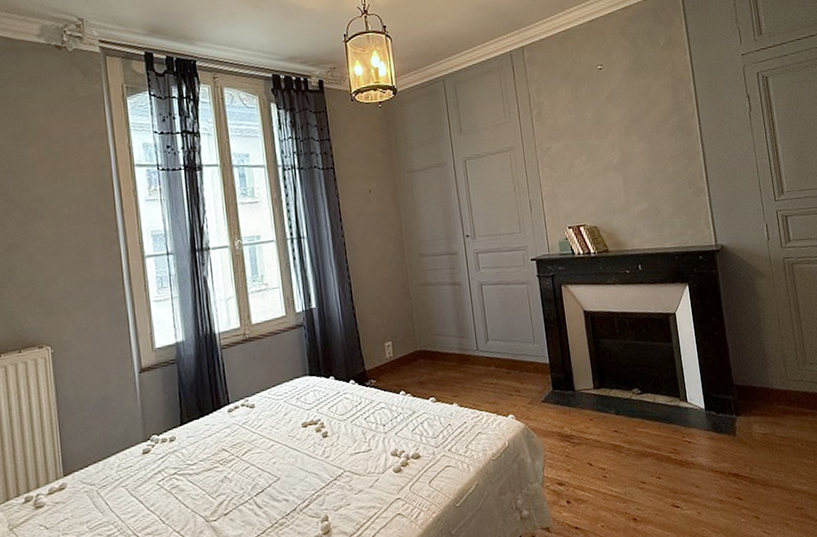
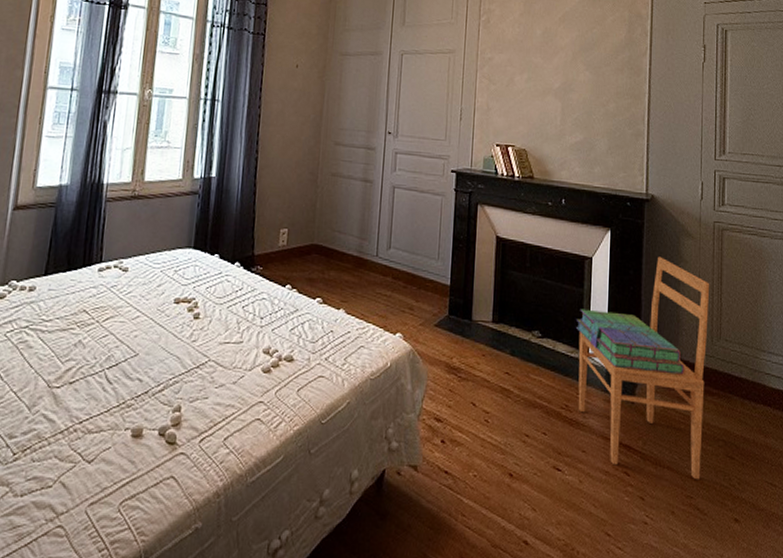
stack of books: none [671,357,778,407] -> present [576,309,685,375]
chair: none [675,300,807,494] -> present [578,256,710,480]

